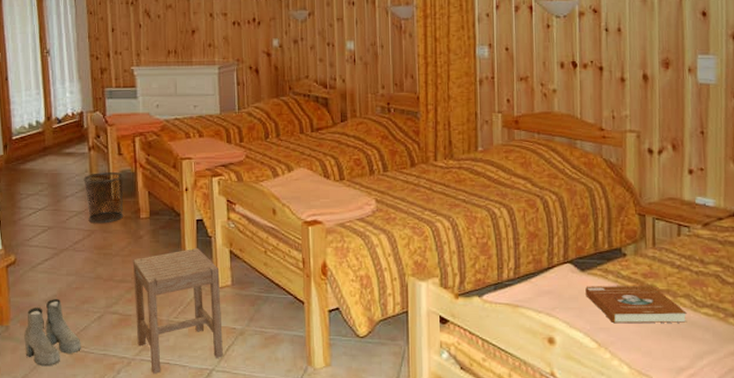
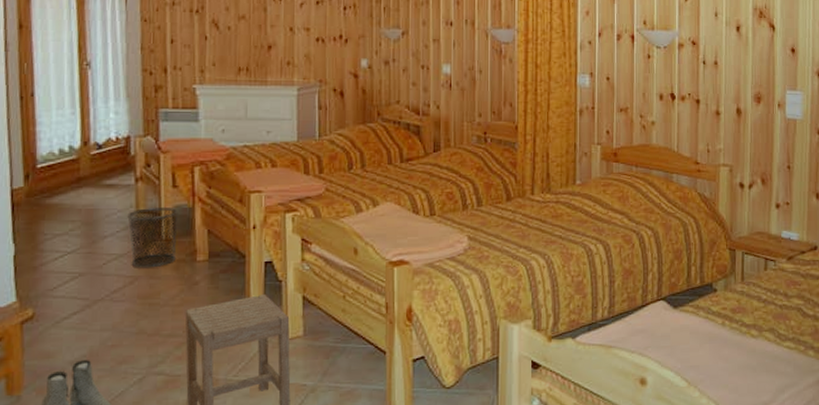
book: present [585,286,687,324] -> none [677,321,771,361]

